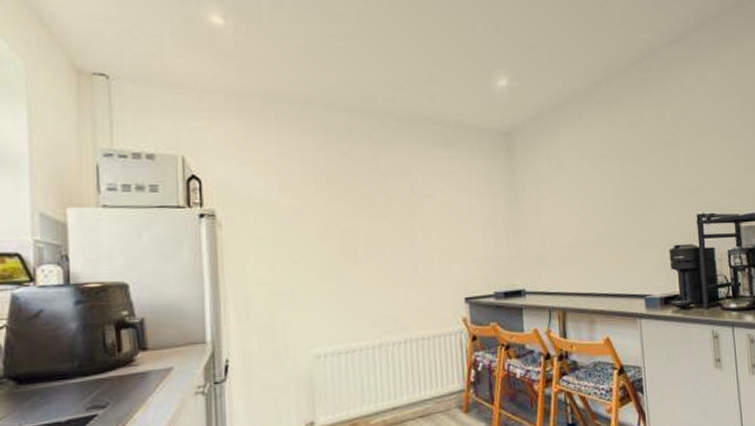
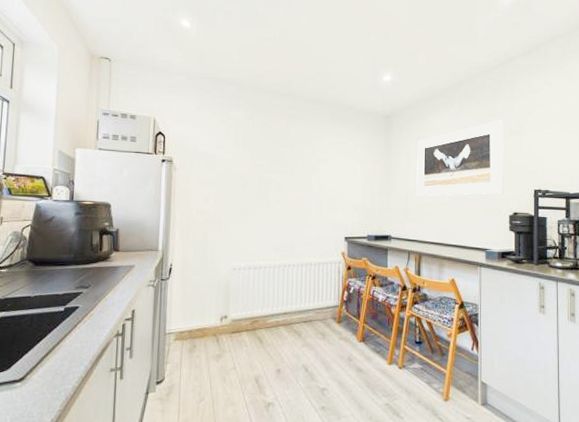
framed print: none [549,129,660,235] -> present [416,120,504,196]

